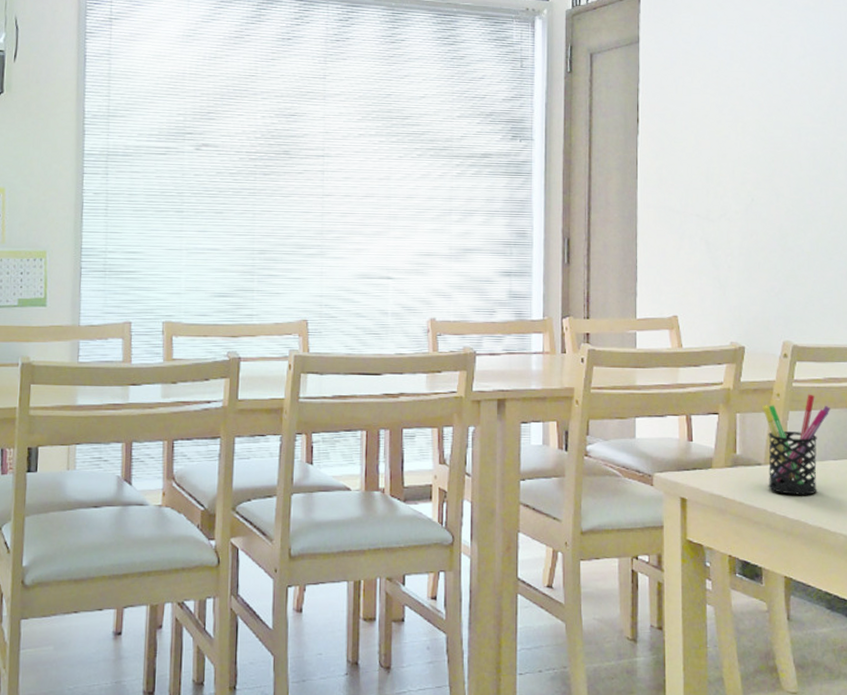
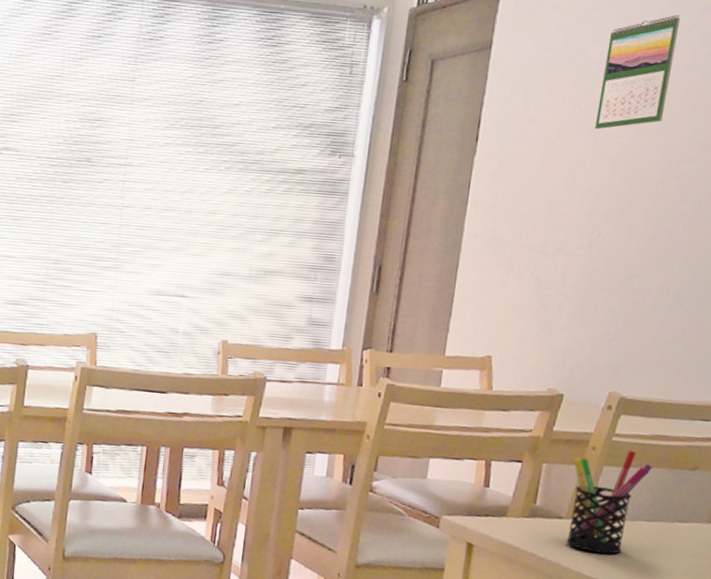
calendar: none [734,12,789,109] -> present [595,14,681,130]

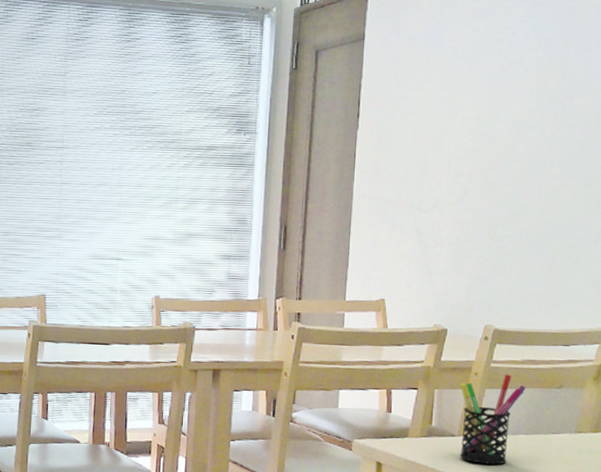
calendar: present [595,14,681,130] -> none [454,7,516,104]

